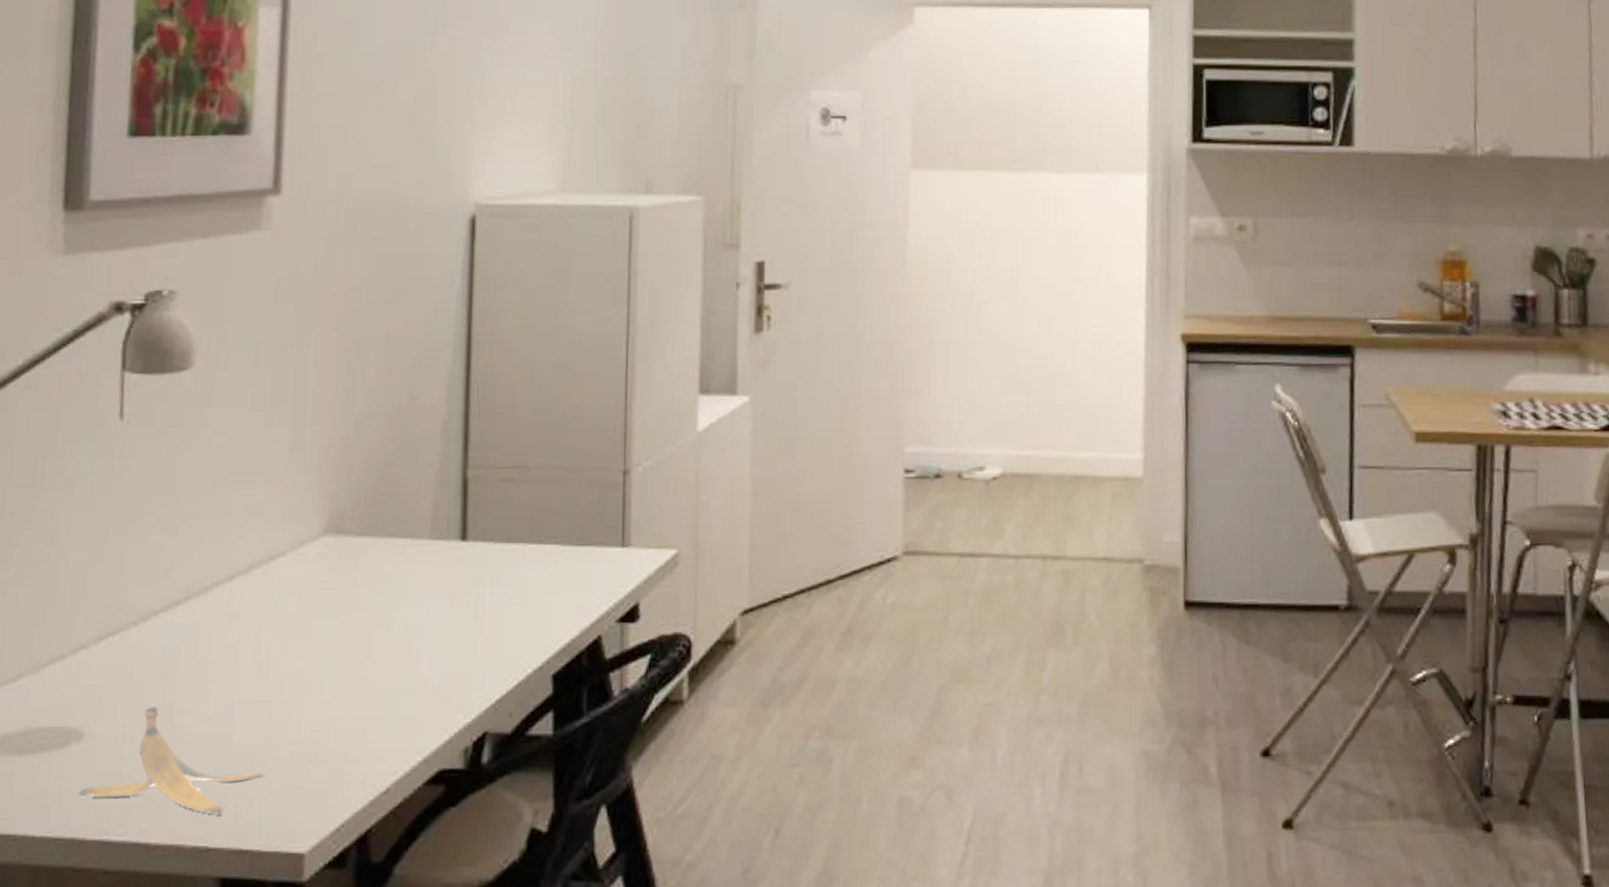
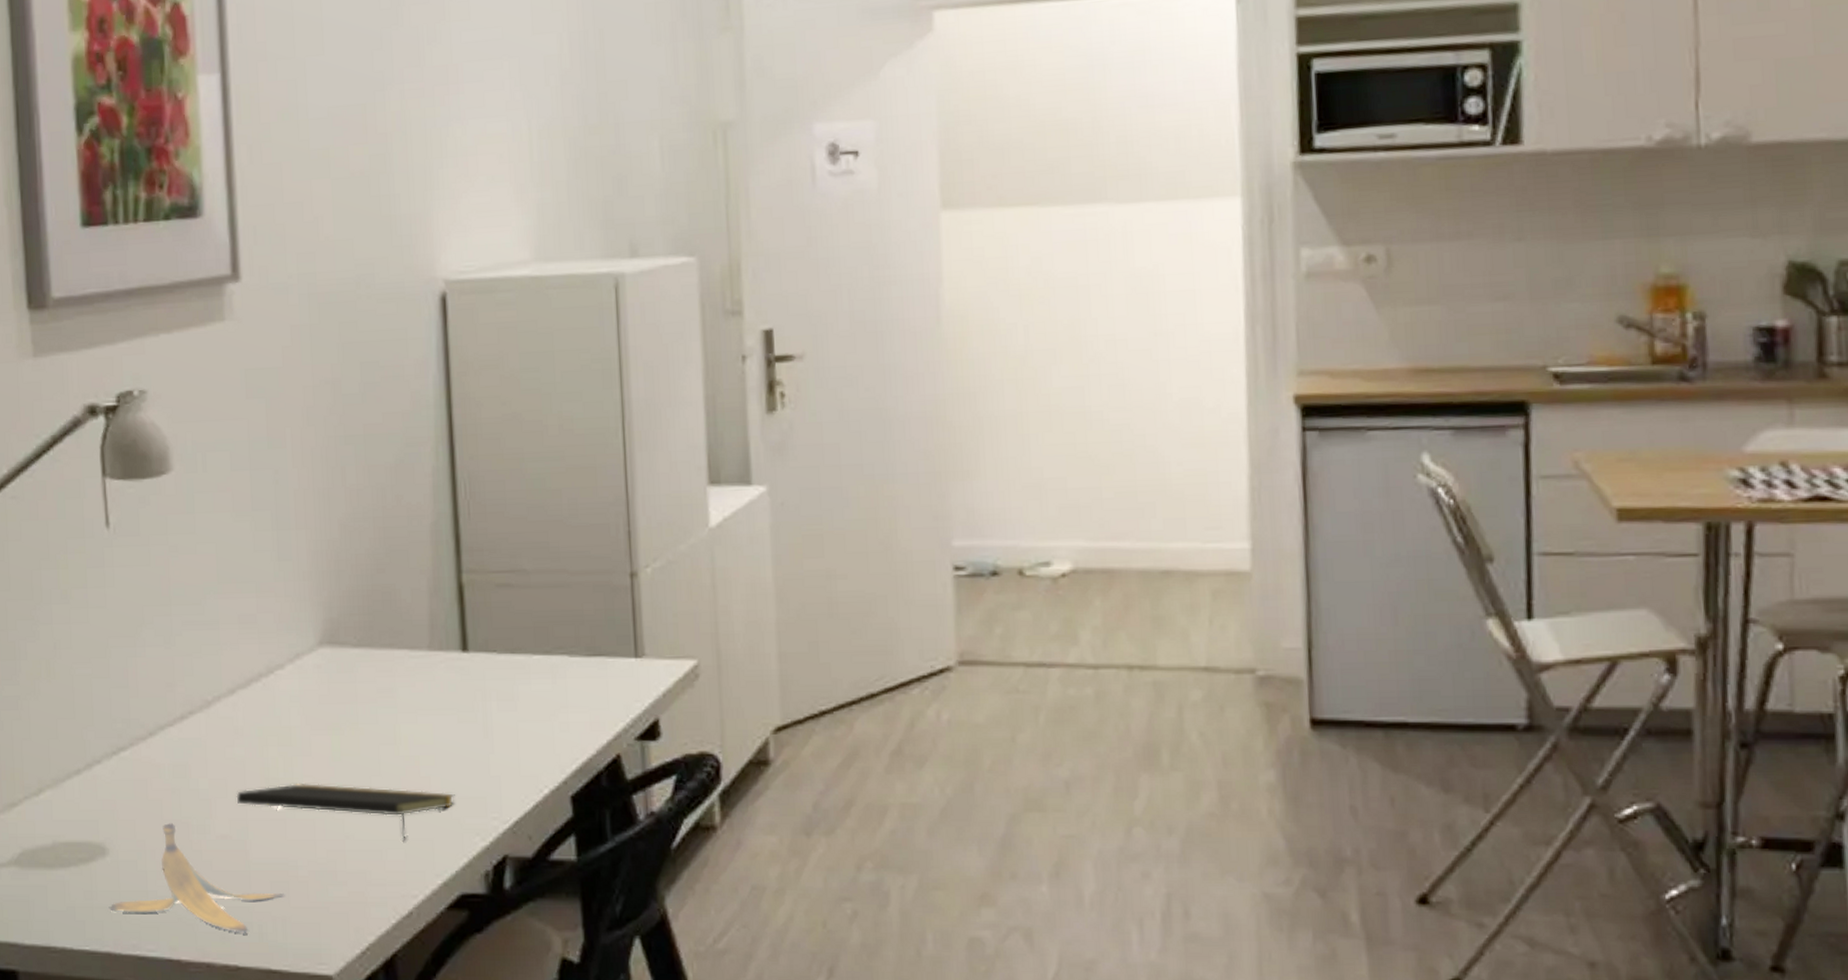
notepad: none [224,666,442,719] -> present [236,784,455,840]

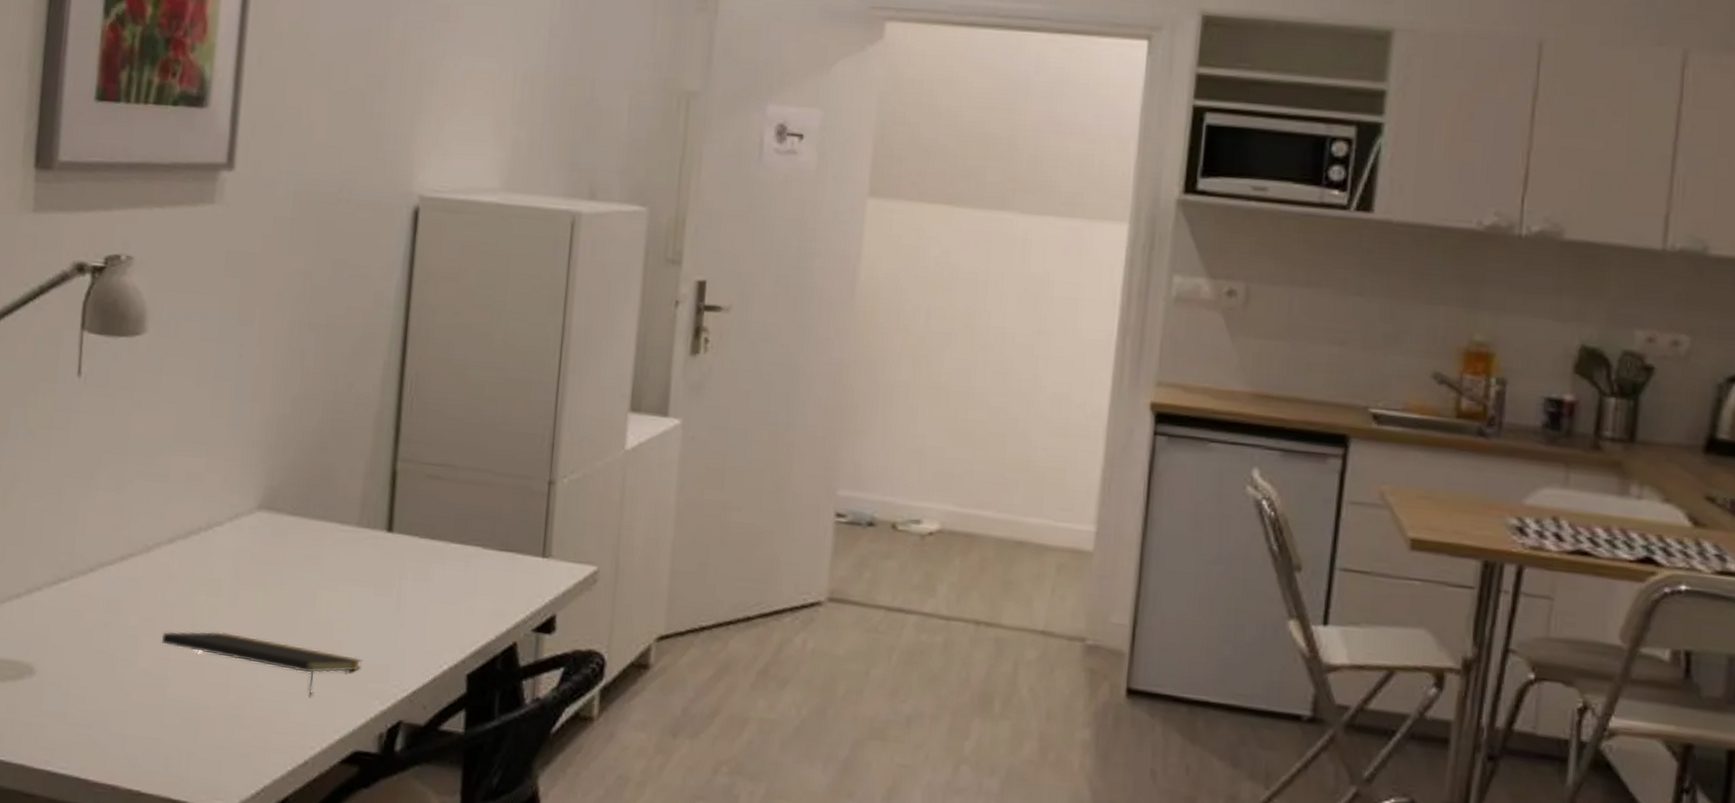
banana peel: present [108,823,285,935] -> none [28,653,194,764]

